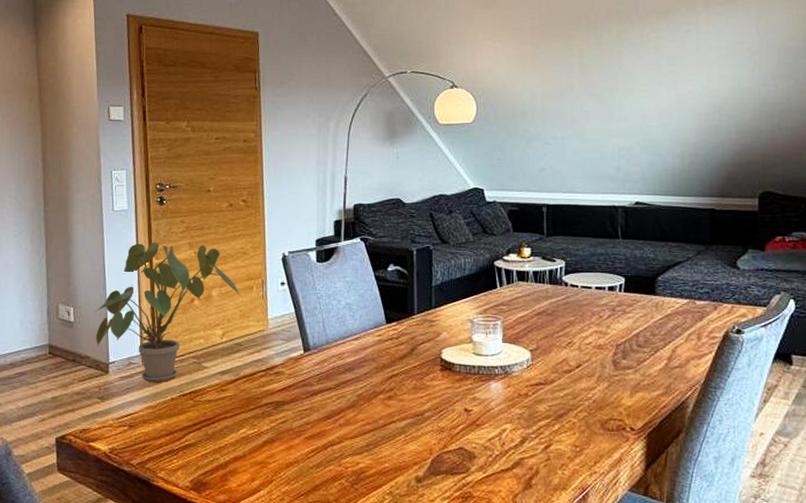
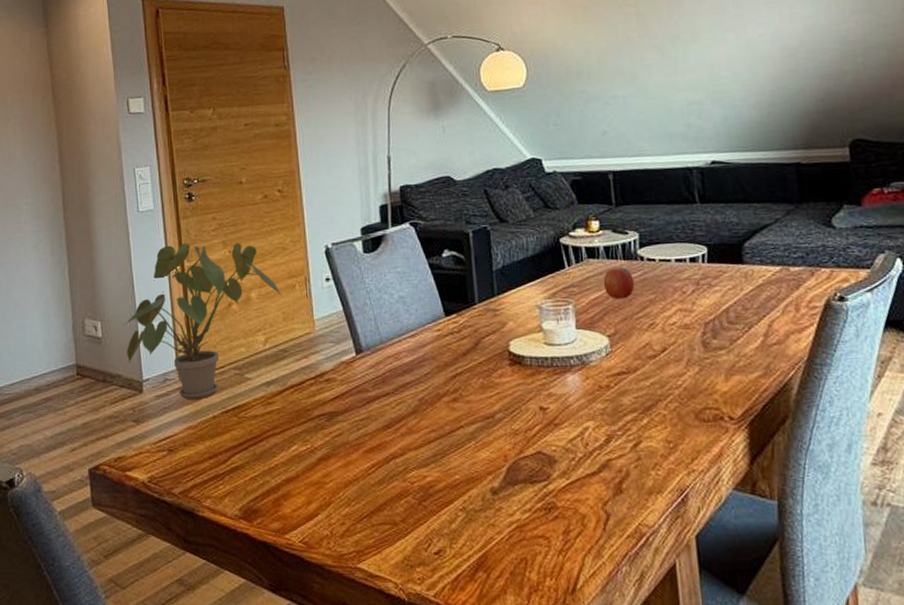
fruit: none [530,291,558,319] -> present [603,267,635,299]

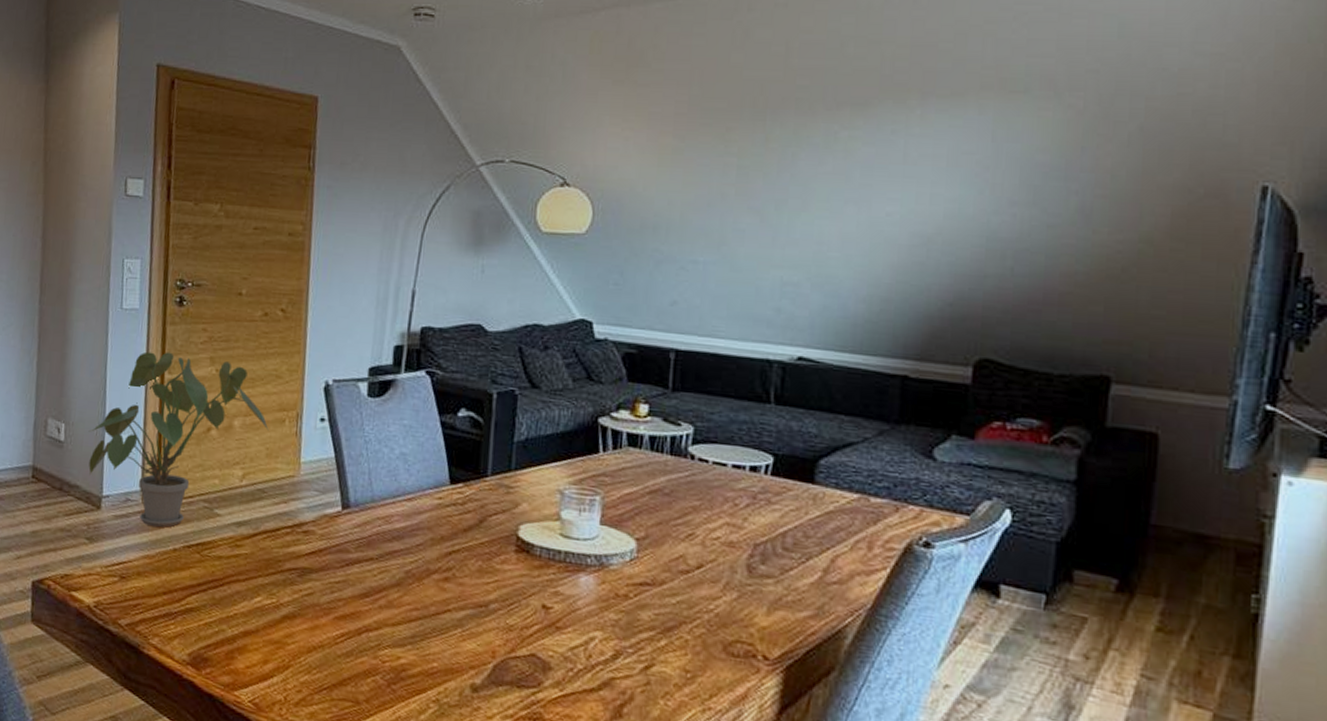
fruit: present [603,267,635,299] -> none [641,462,679,500]

